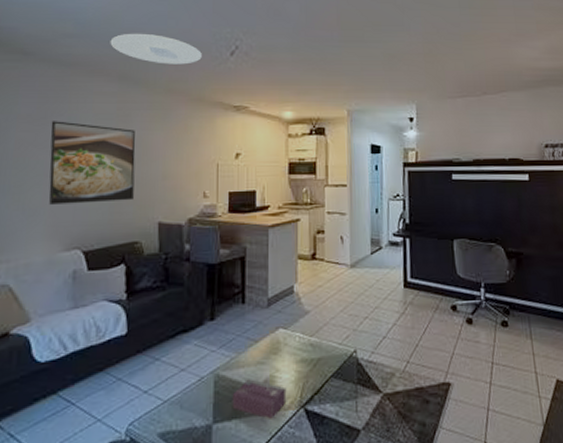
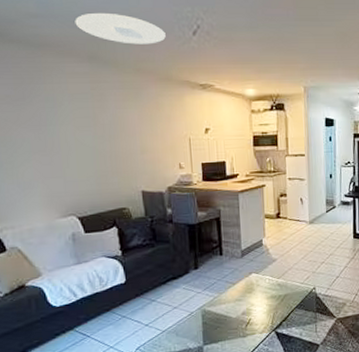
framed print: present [48,121,136,205] -> none [30,101,117,178]
tissue box: present [232,379,287,421] -> none [217,312,261,341]

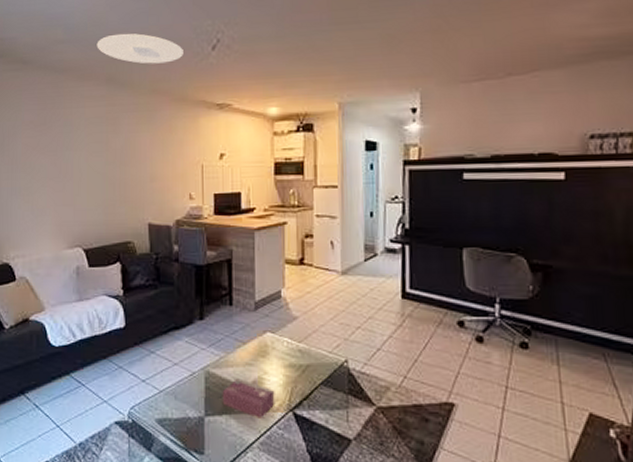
tissue box: none [217,312,261,341] -> present [222,378,275,420]

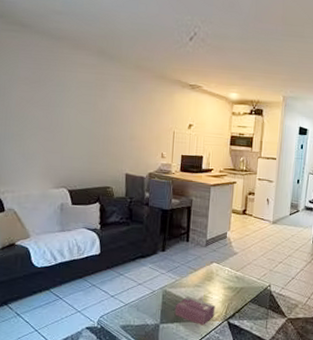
ceiling light: present [97,33,183,64] -> none [91,14,166,46]

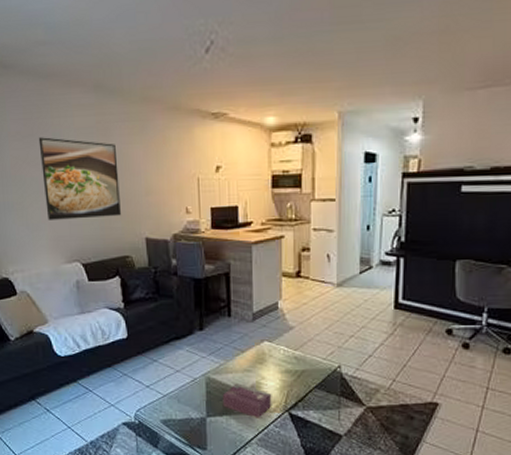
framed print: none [42,84,110,155] -> present [38,137,121,220]

